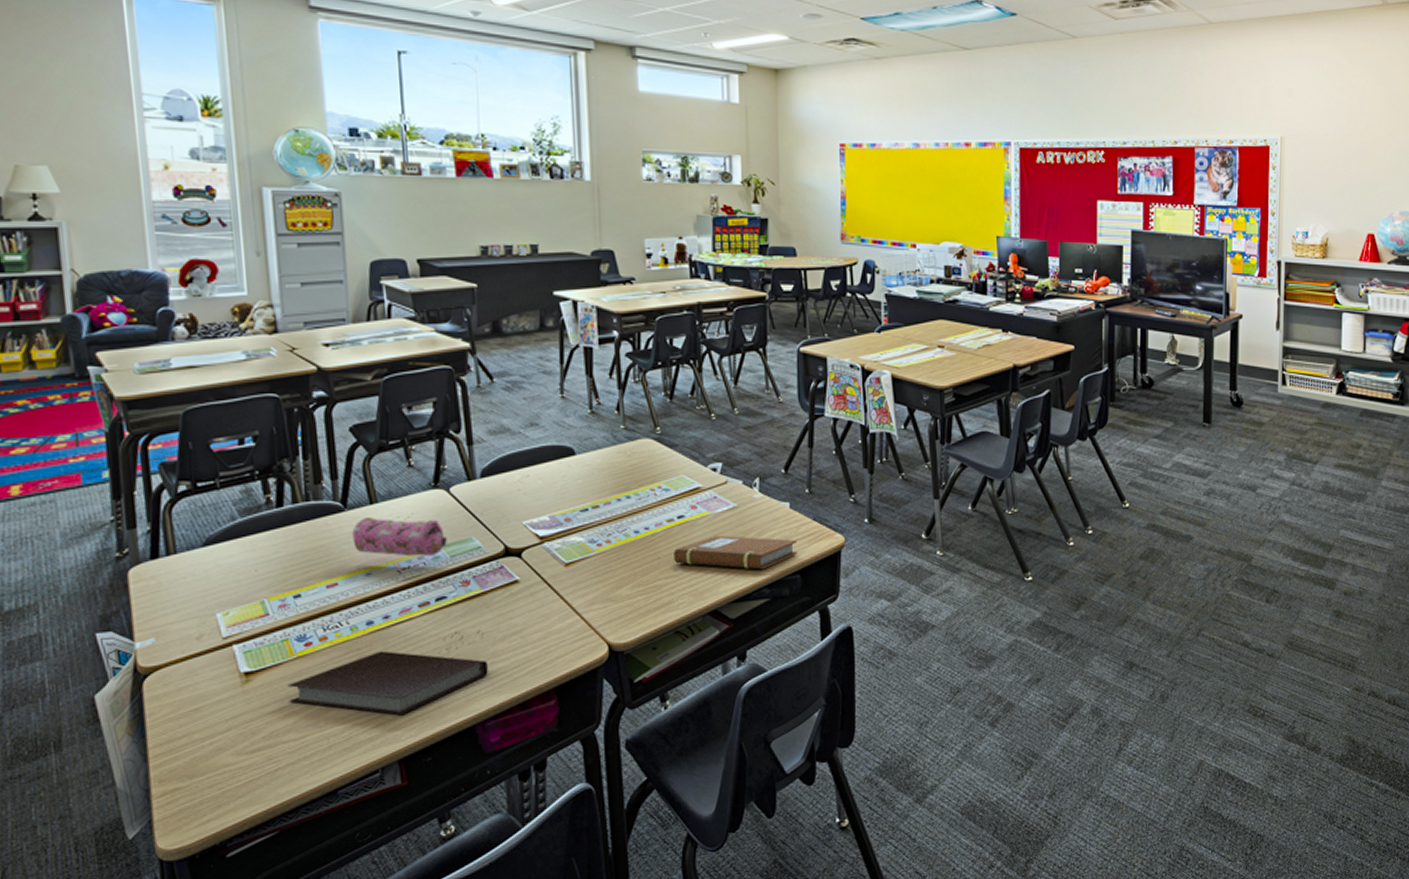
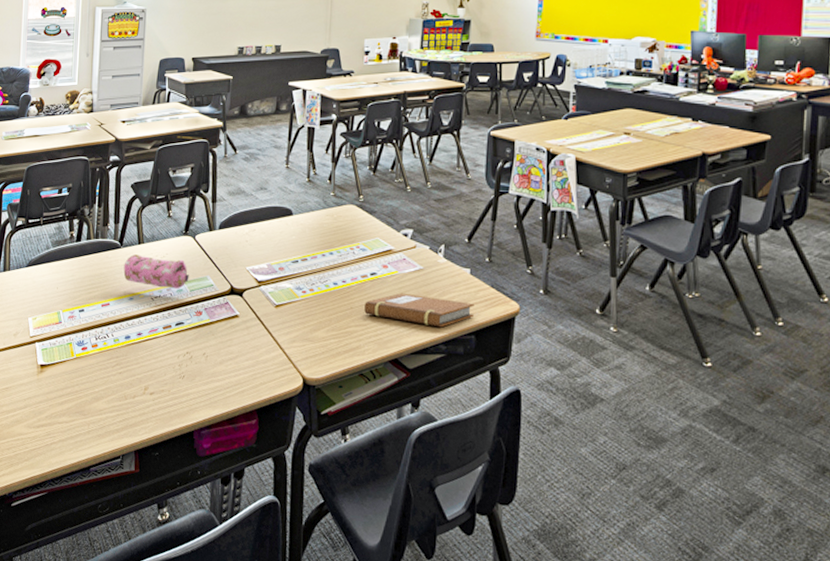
notebook: present [287,650,488,716] -> none [66,360,208,415]

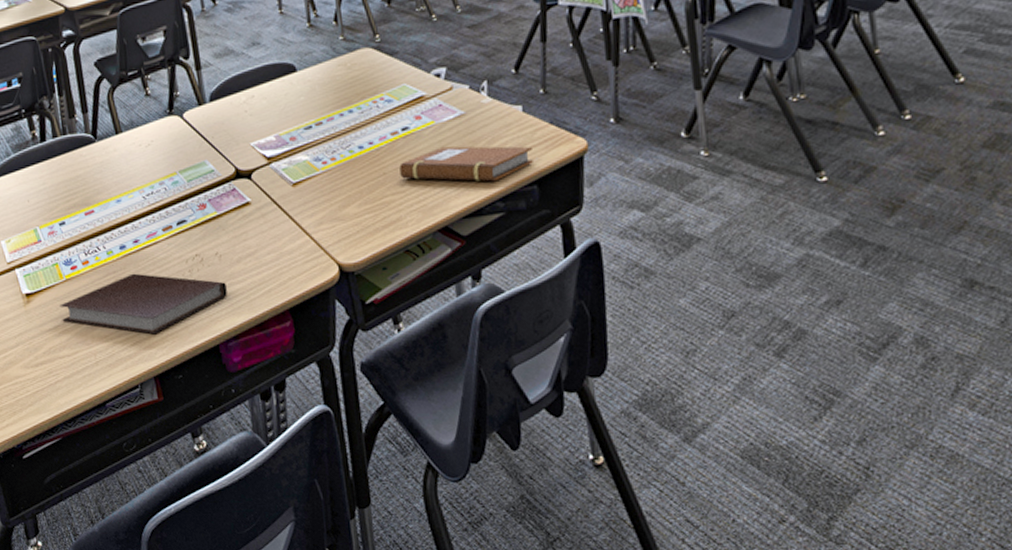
notebook: none [66,360,208,415] -> present [60,273,227,335]
pencil case: present [123,254,189,289] -> none [102,145,184,183]

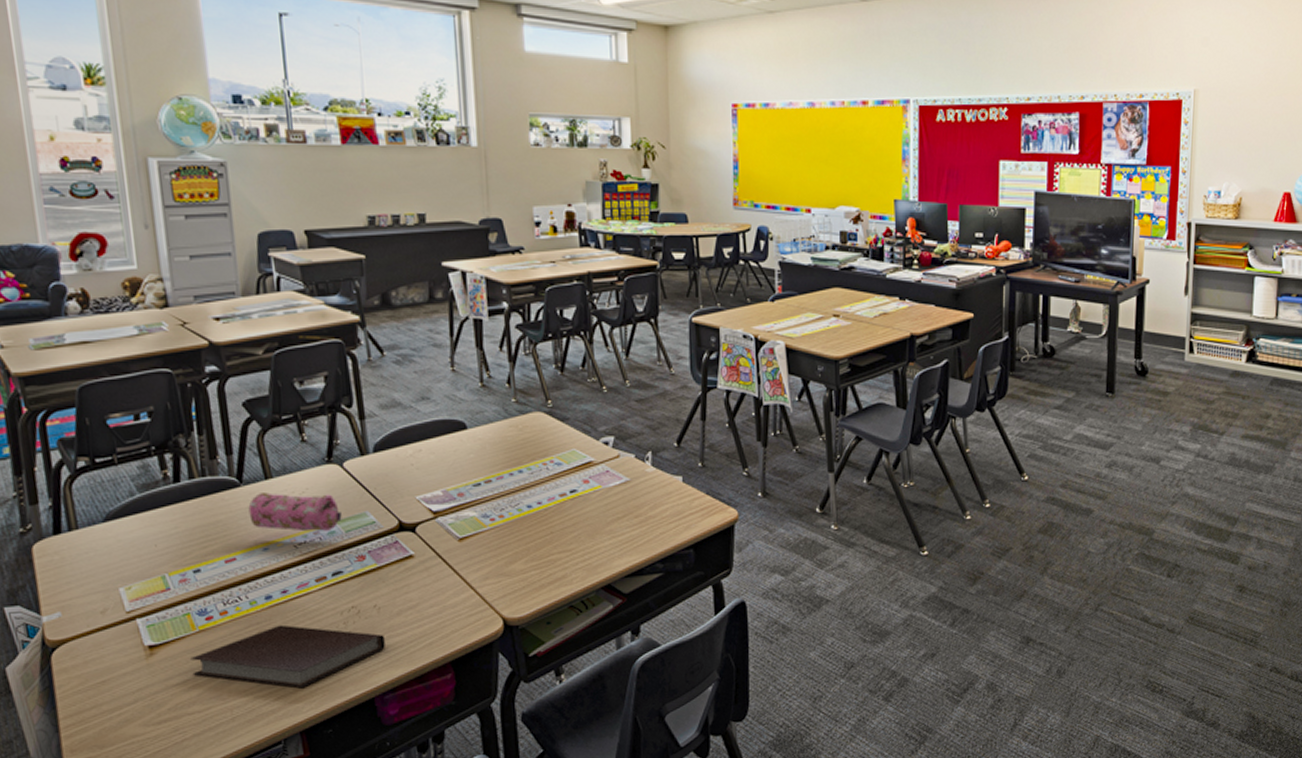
pencil case: none [102,145,184,183] -> present [248,493,342,532]
notebook: present [399,146,533,182] -> none [567,509,690,545]

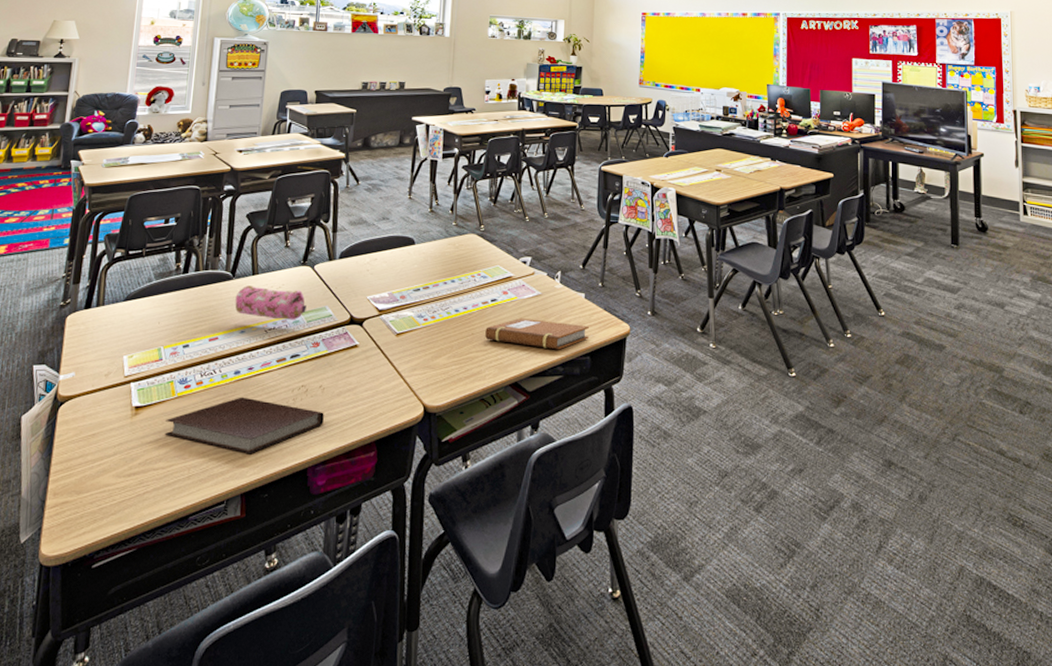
notebook: none [567,509,690,545] -> present [485,317,589,350]

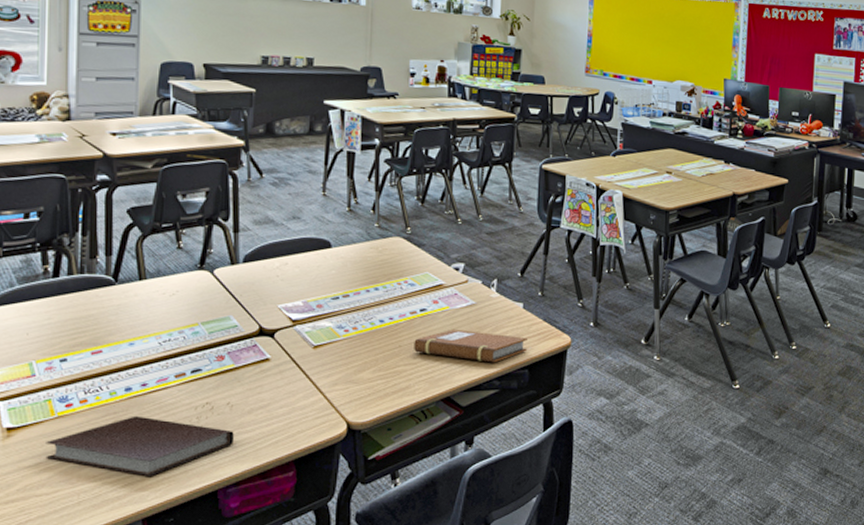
pencil case: present [235,286,307,320] -> none [120,292,207,331]

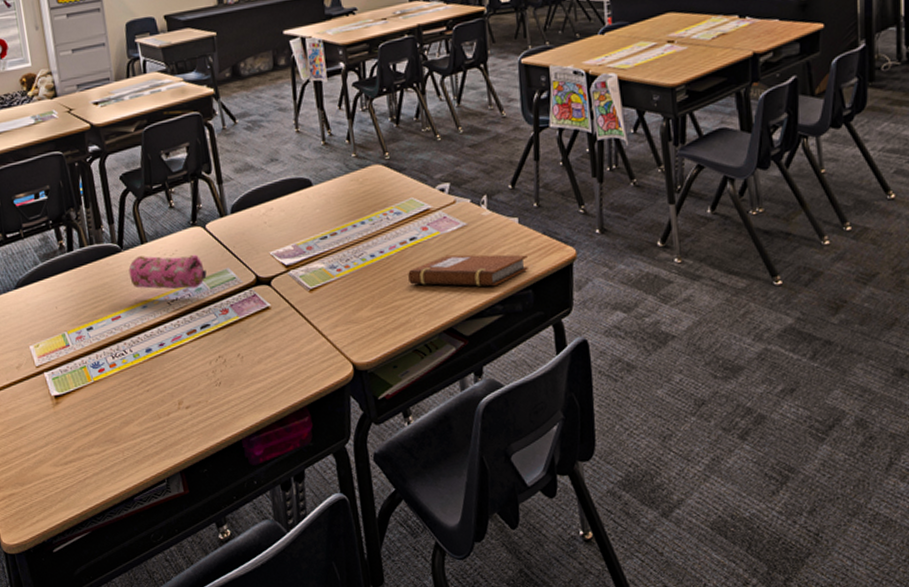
notebook: present [46,415,234,477] -> none [88,374,249,432]
pencil case: none [120,292,207,331] -> present [128,254,207,290]

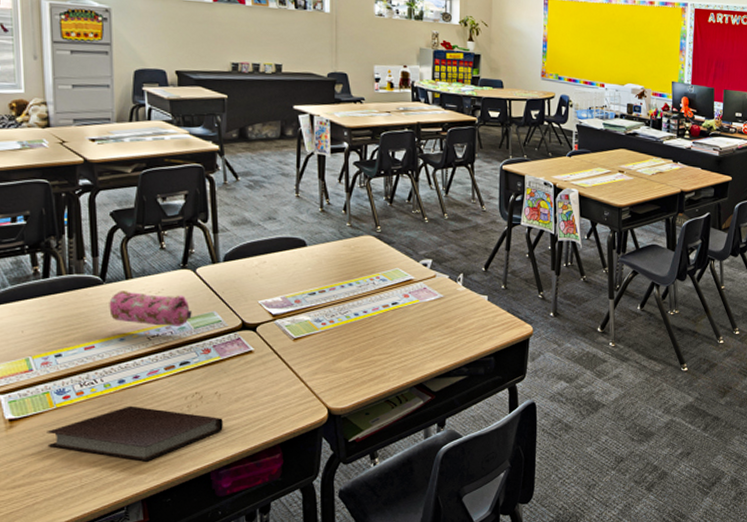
notebook: none [88,374,249,432] -> present [47,405,223,462]
notebook: present [408,254,528,287] -> none [387,320,492,352]

